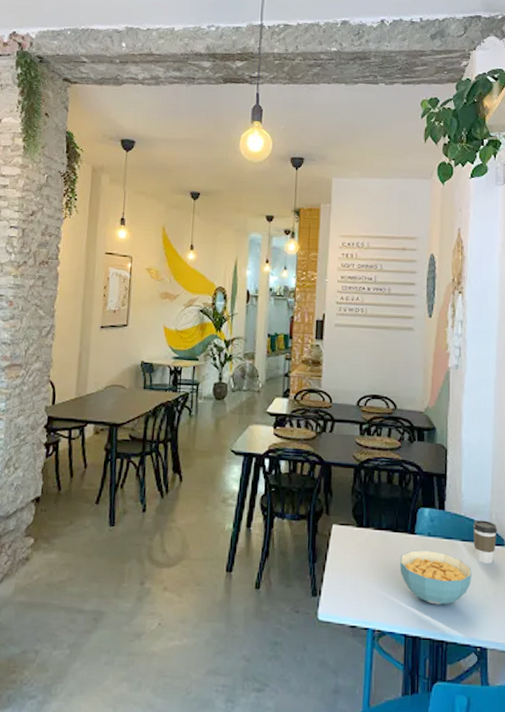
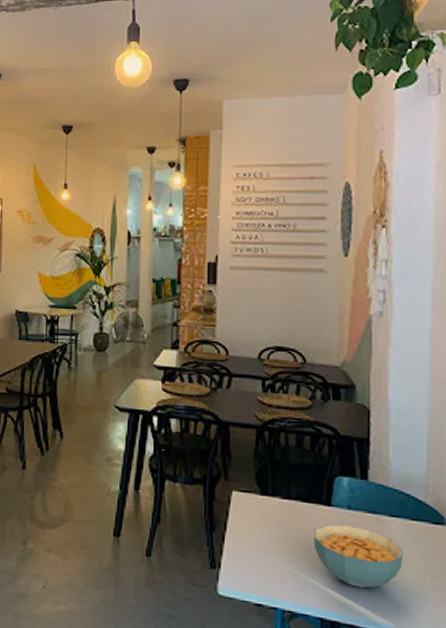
coffee cup: present [472,520,498,564] -> none [403,493,436,545]

